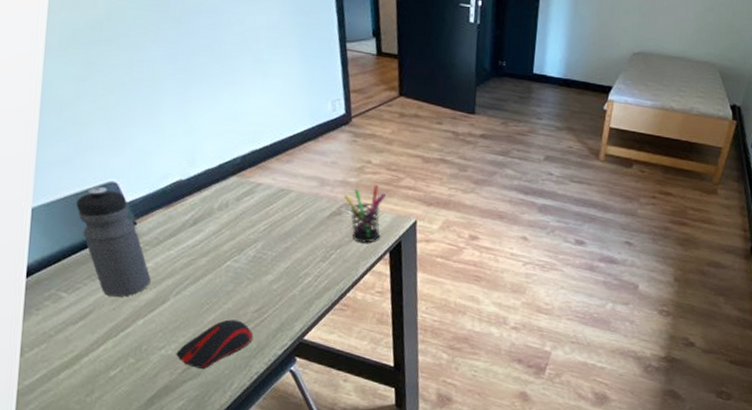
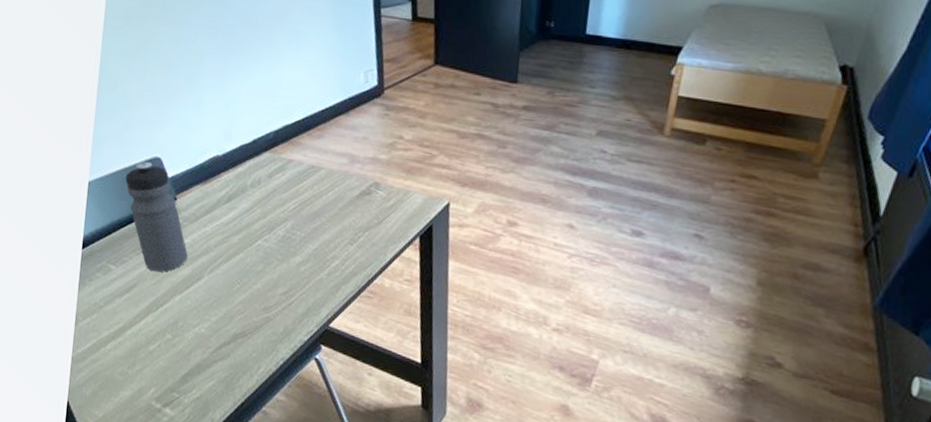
computer mouse: present [176,319,252,369] -> none [208,300,280,350]
pen holder: present [343,184,386,243] -> none [373,161,417,226]

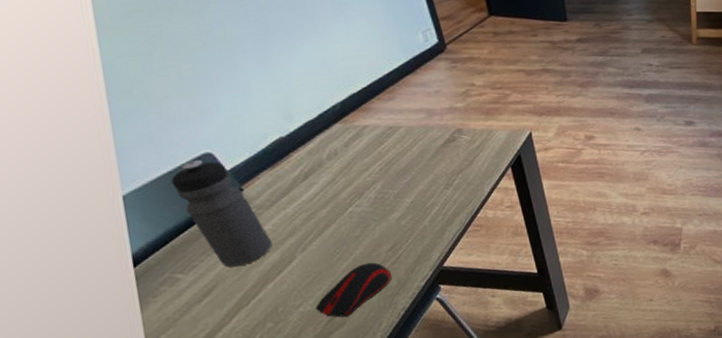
computer mouse: none [208,300,280,350] -> present [315,262,391,318]

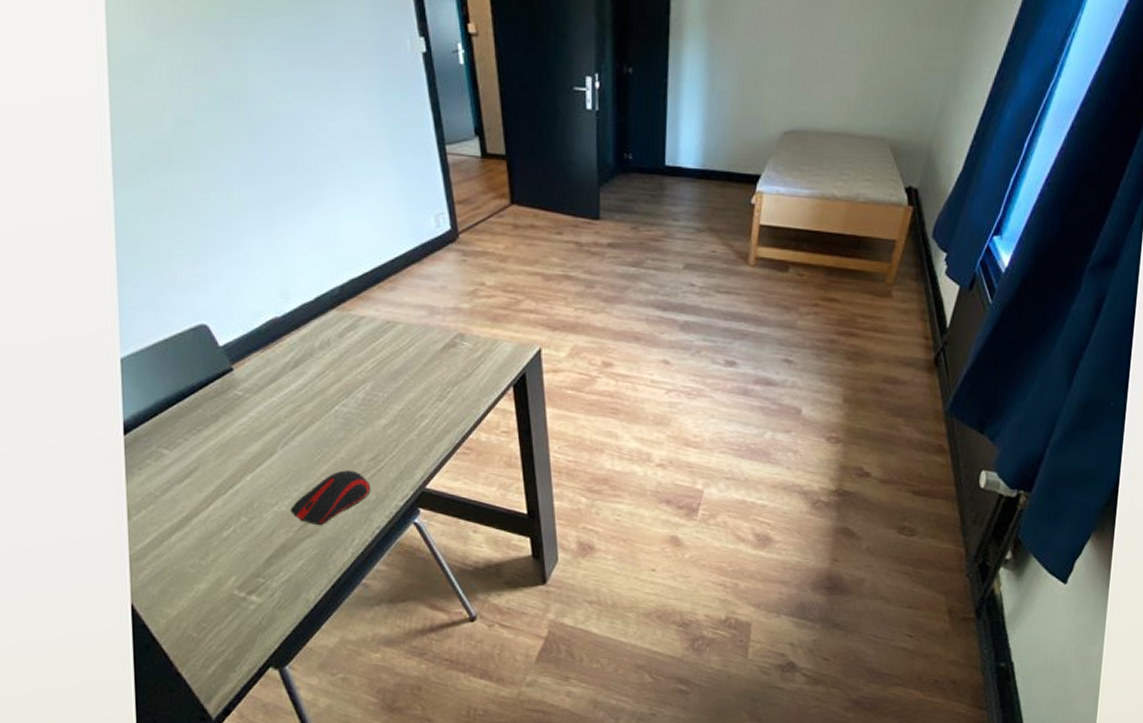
water bottle: present [171,159,272,267] -> none [166,330,255,451]

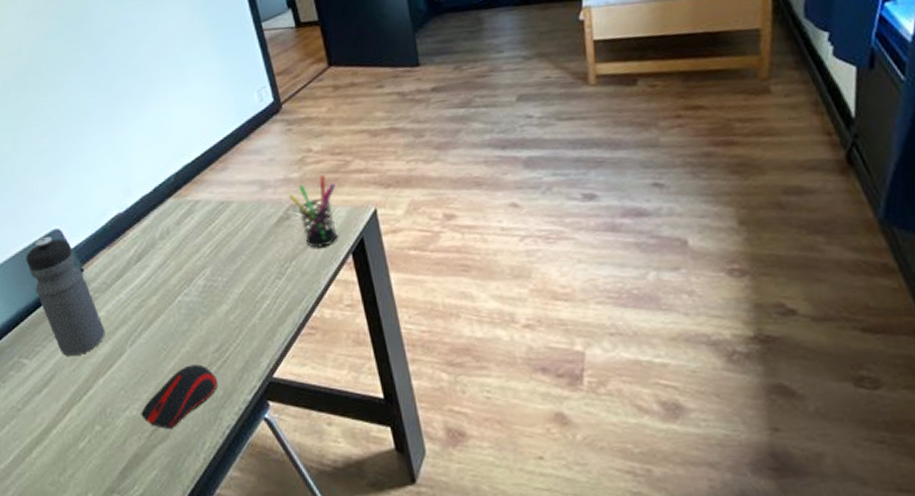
water bottle: none [166,330,255,451] -> present [25,236,105,356]
pen holder: none [456,309,504,377] -> present [288,174,337,248]

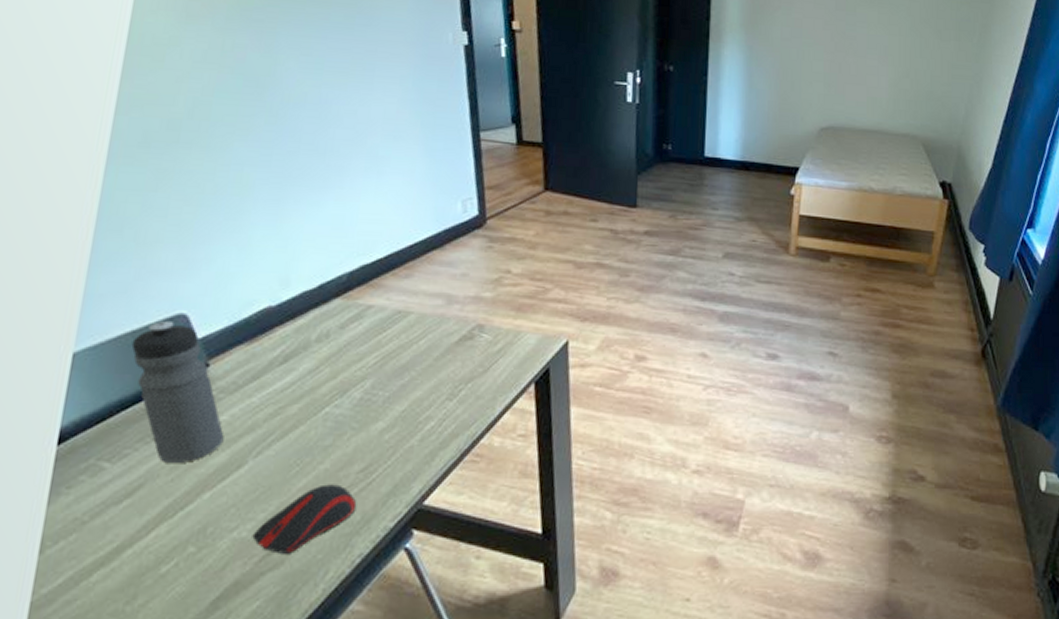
pen holder: present [288,174,337,248] -> none [476,298,529,373]

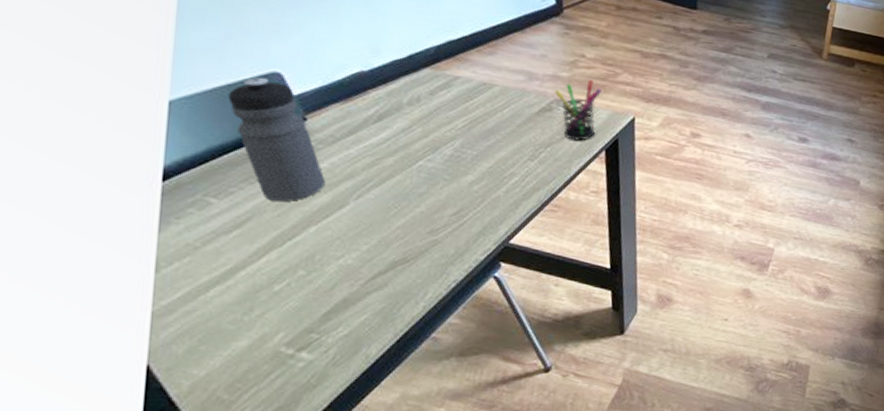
computer mouse: present [252,484,356,554] -> none [357,224,450,278]
pen holder: none [476,298,529,373] -> present [554,79,601,141]

